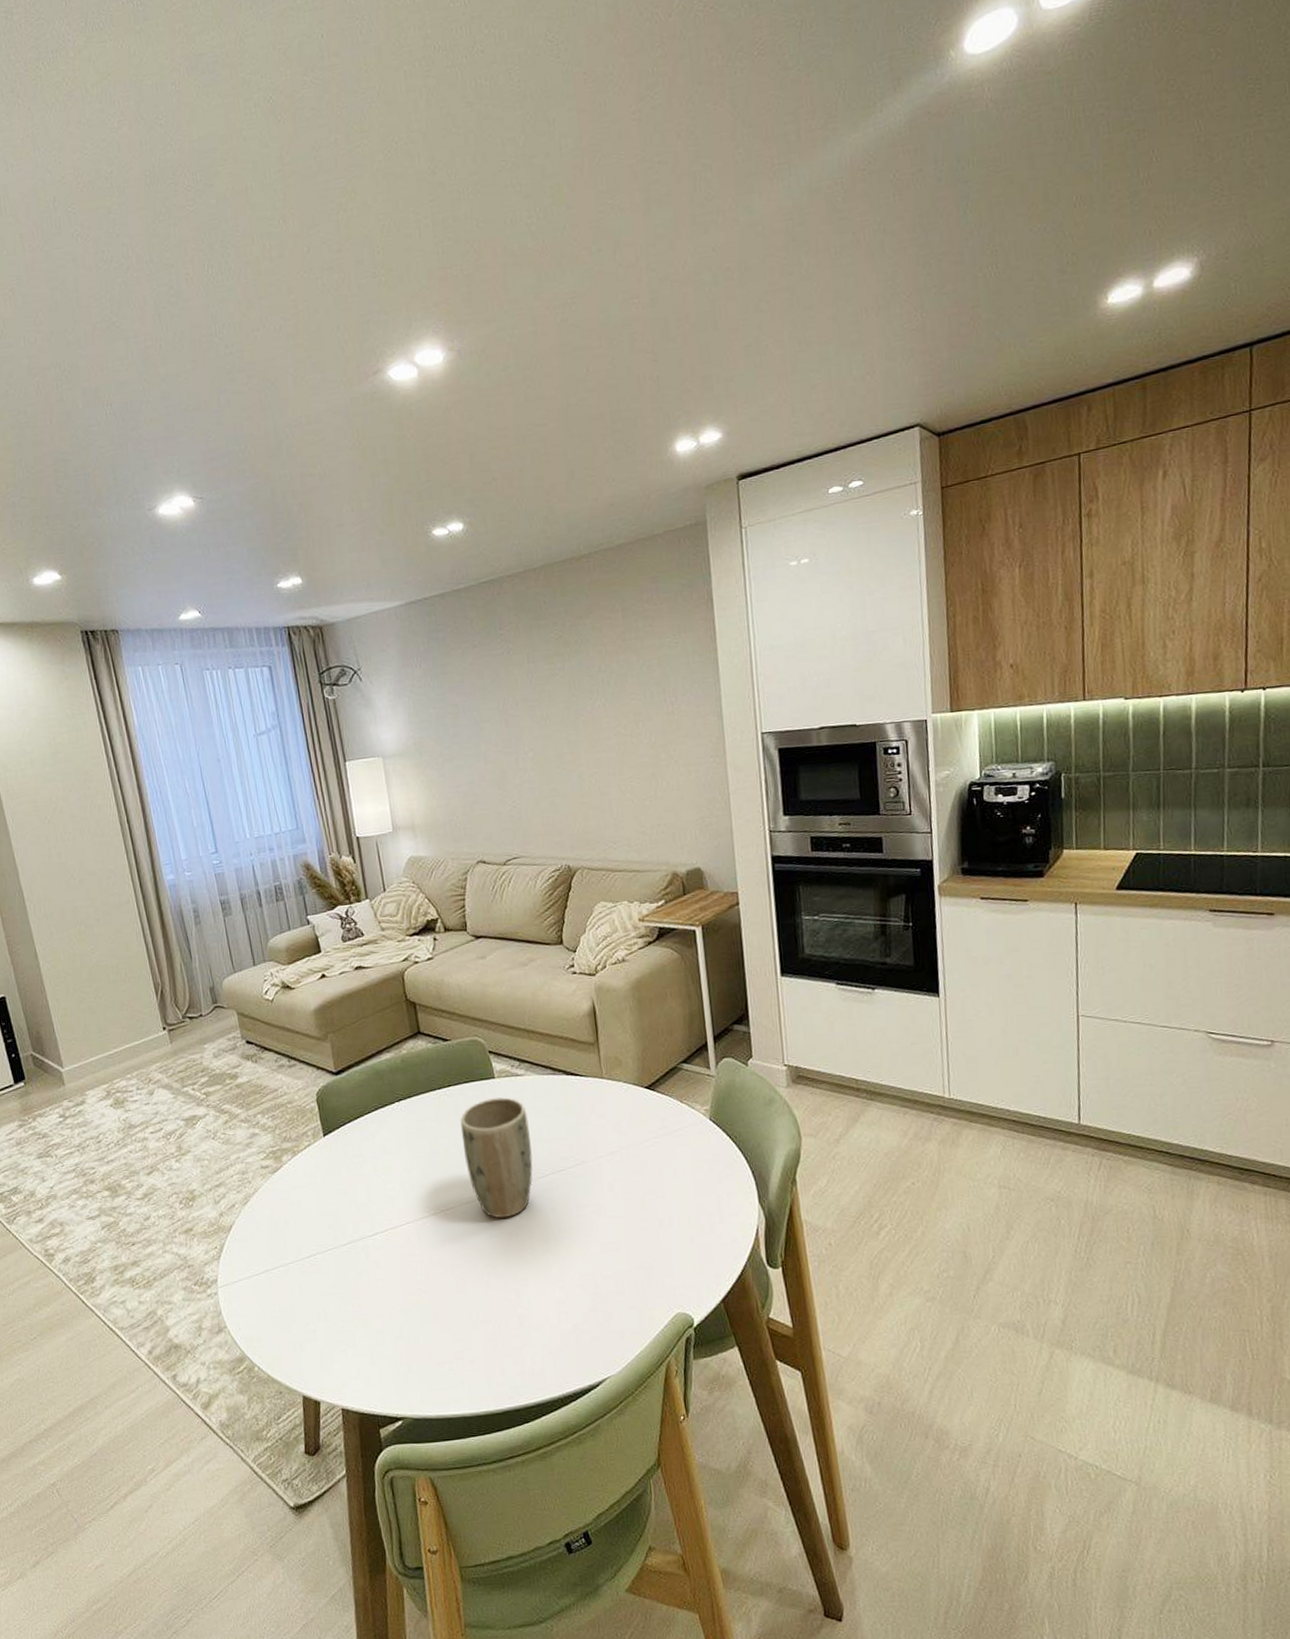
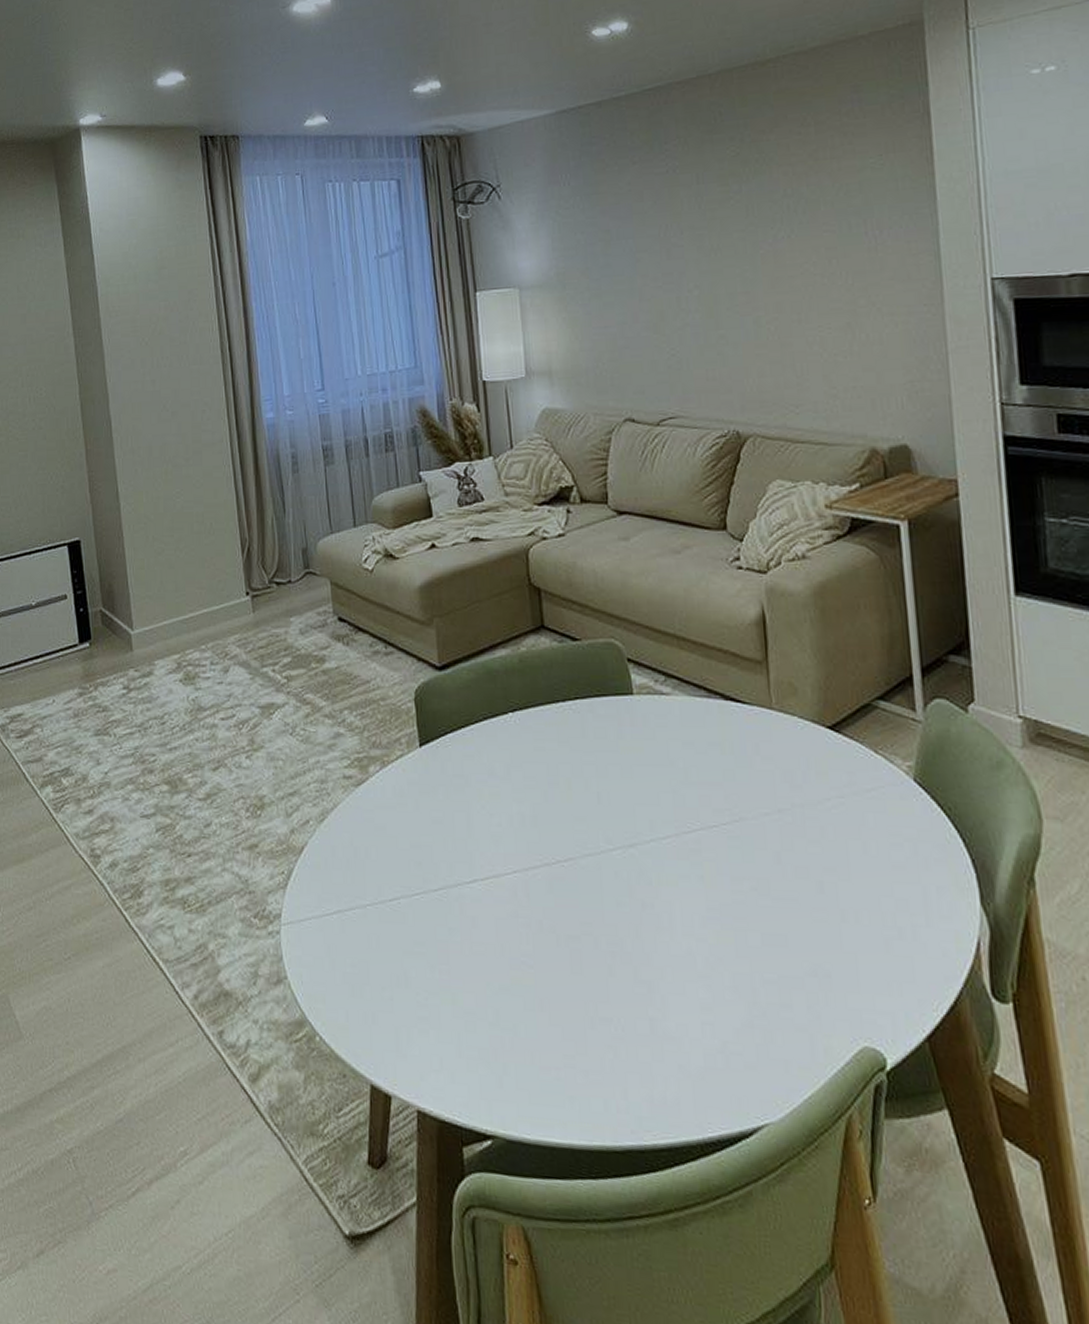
plant pot: present [459,1097,533,1219] -> none [586,720,677,882]

